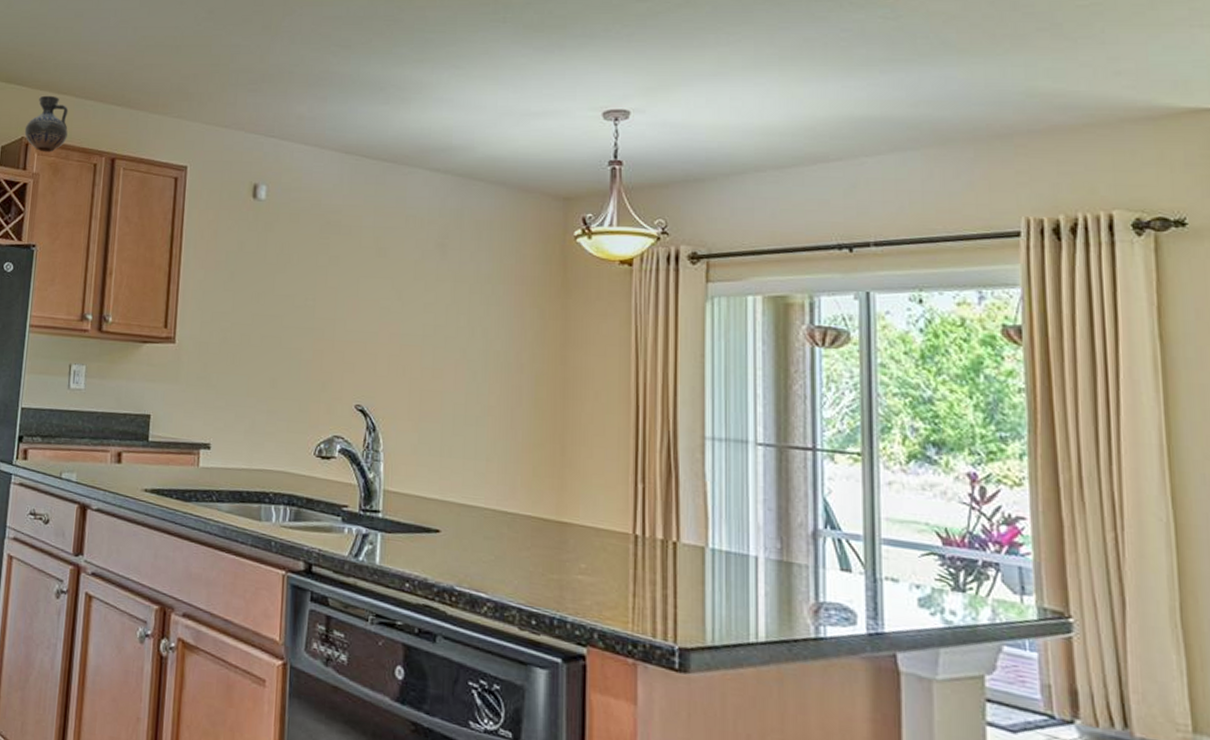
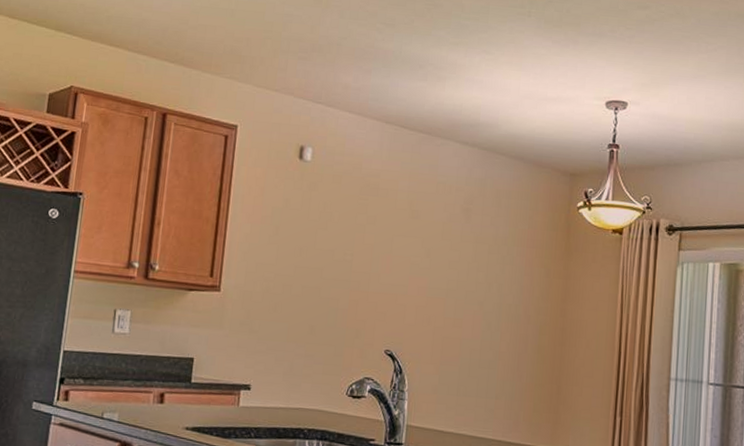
ceramic jug: present [24,95,69,153] -> none [74,46,121,103]

